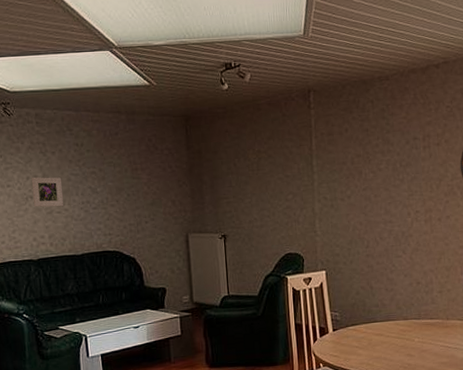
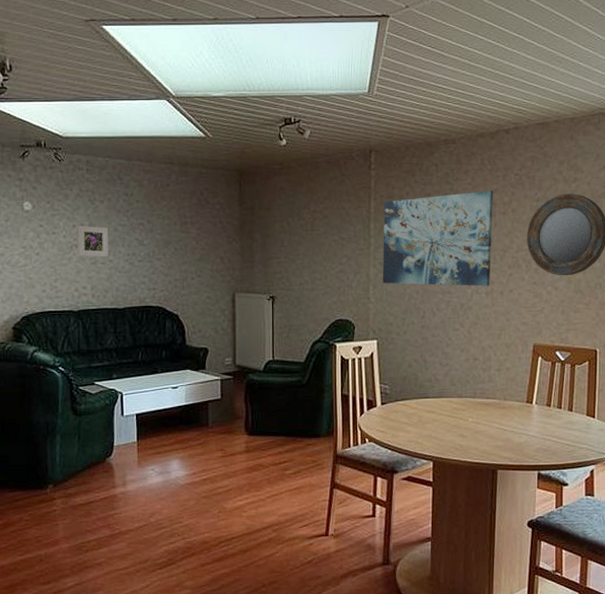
wall art: none [324,123,429,217] -> present [382,191,493,286]

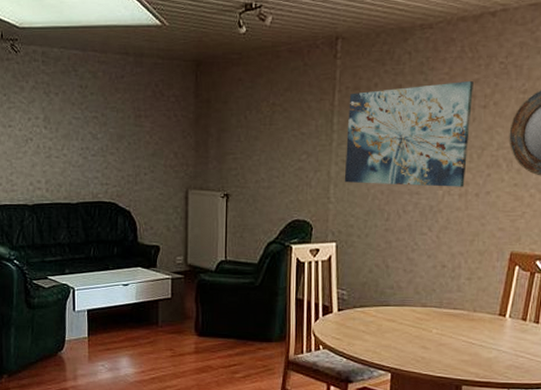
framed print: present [77,225,108,258] -> none [32,118,62,151]

